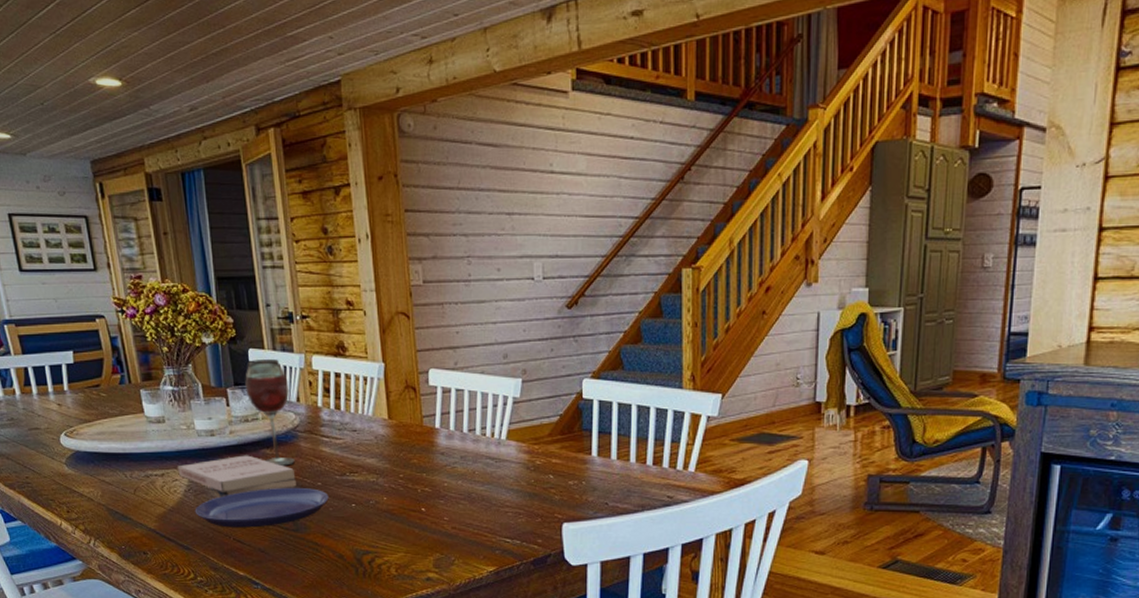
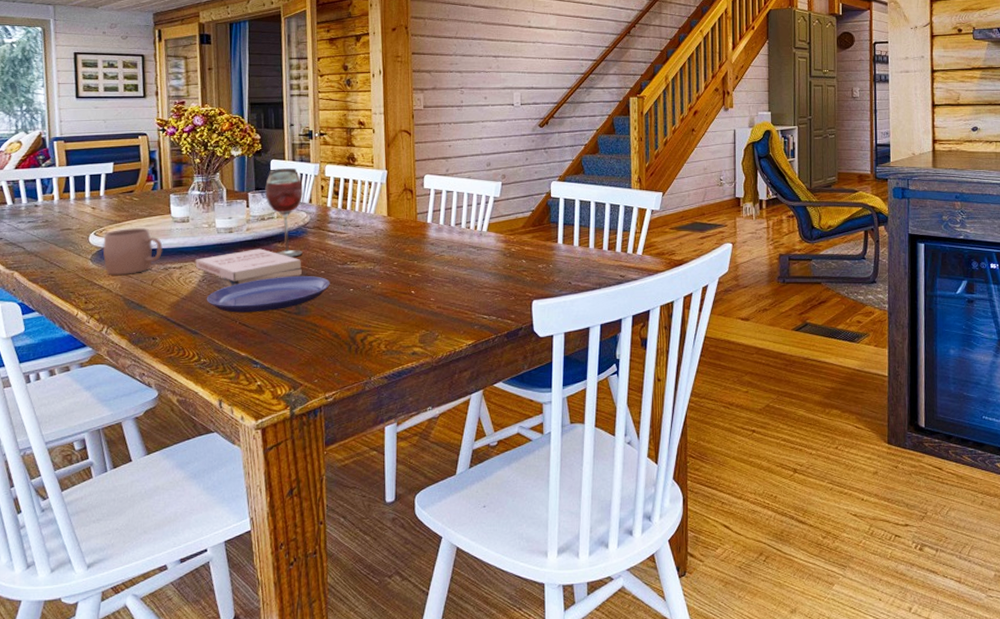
mug: none [75,428,141,482] -> present [102,227,163,275]

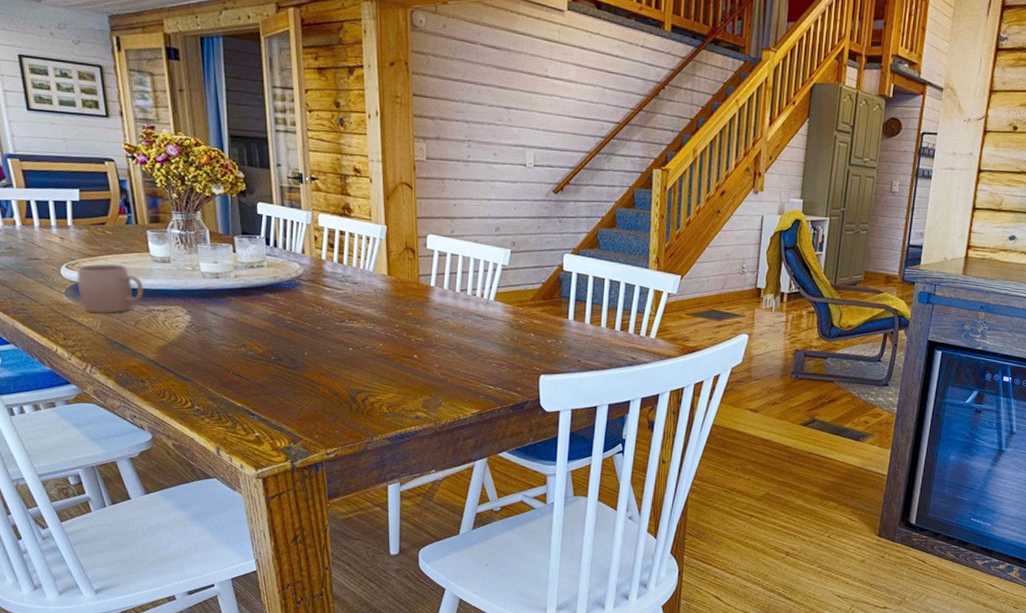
books: present [195,248,302,287] -> none [181,297,297,336]
plate: present [206,275,330,313] -> none [195,329,328,364]
wineglass: present [265,168,304,257] -> none [252,212,297,310]

